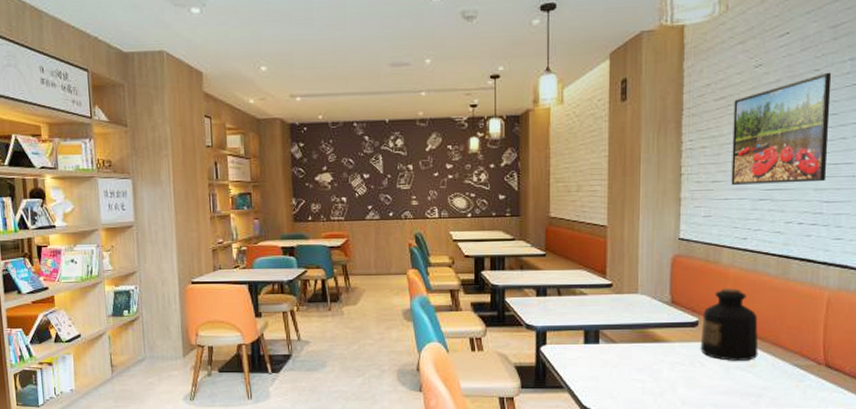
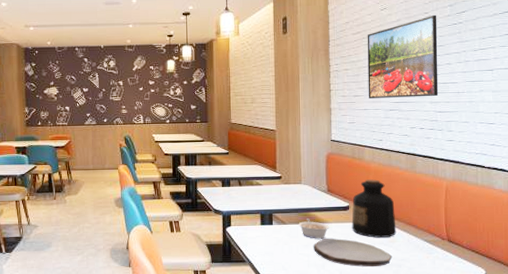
legume: none [632,336,671,362] -> present [298,218,329,239]
plate: none [650,361,751,396] -> present [314,239,393,267]

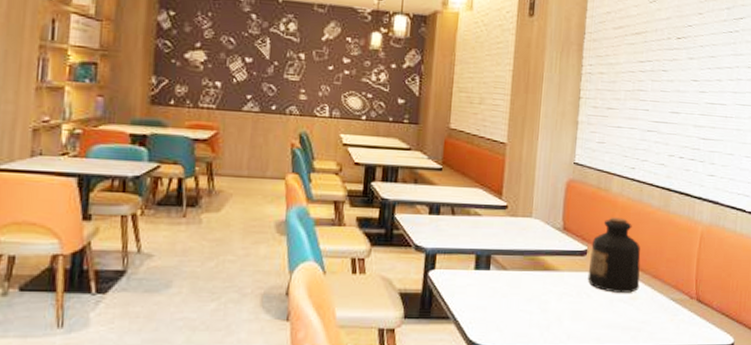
legume: present [298,218,329,239] -> none [522,263,561,292]
plate: present [314,239,393,267] -> none [538,292,632,330]
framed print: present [367,14,439,99] -> none [624,17,712,119]

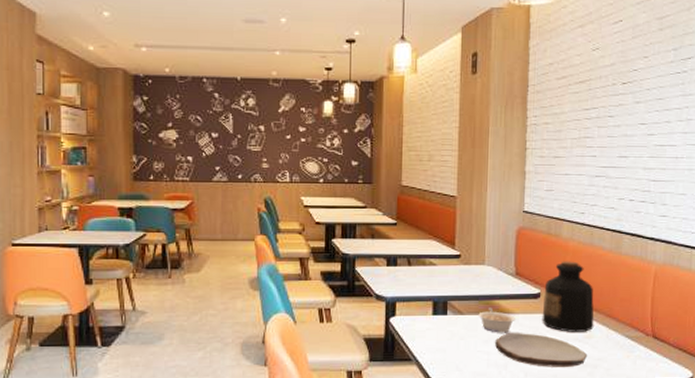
legume: none [522,263,561,292] -> present [478,307,515,333]
plate: none [538,292,632,330] -> present [495,333,588,367]

